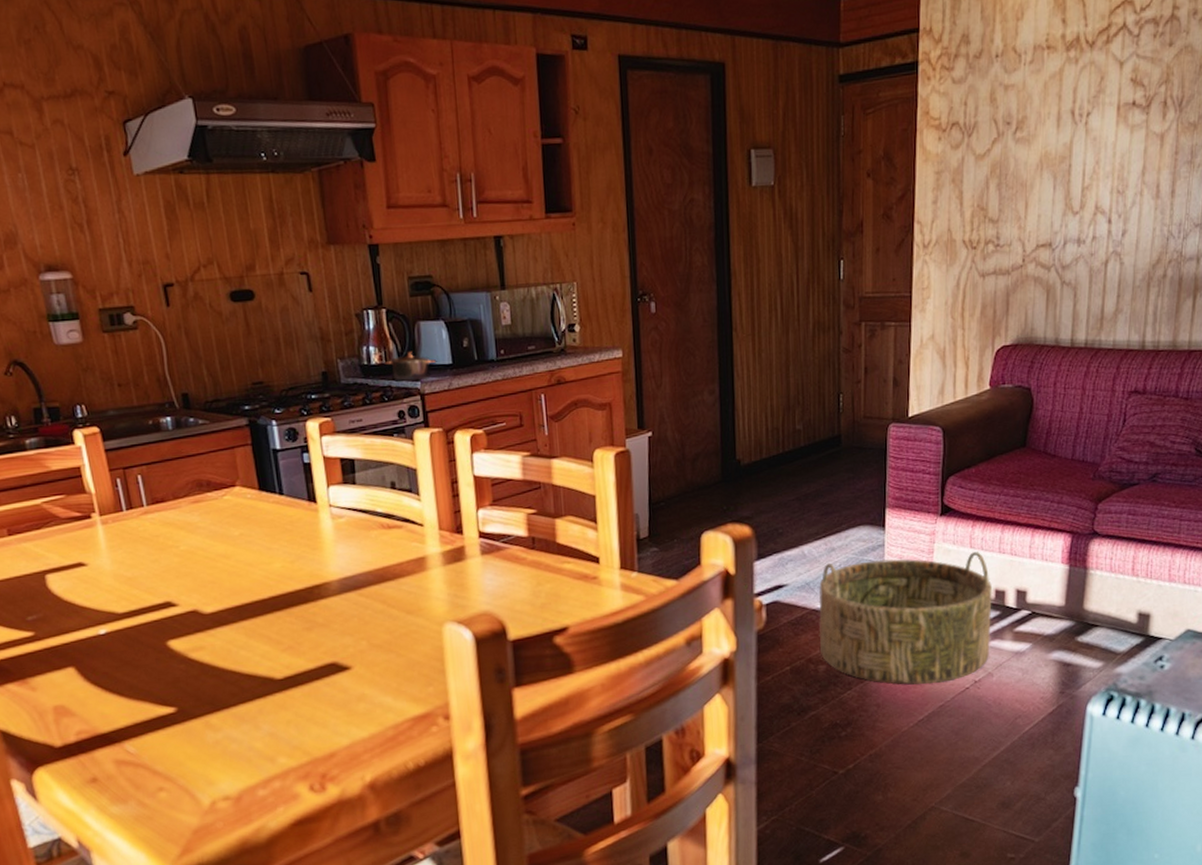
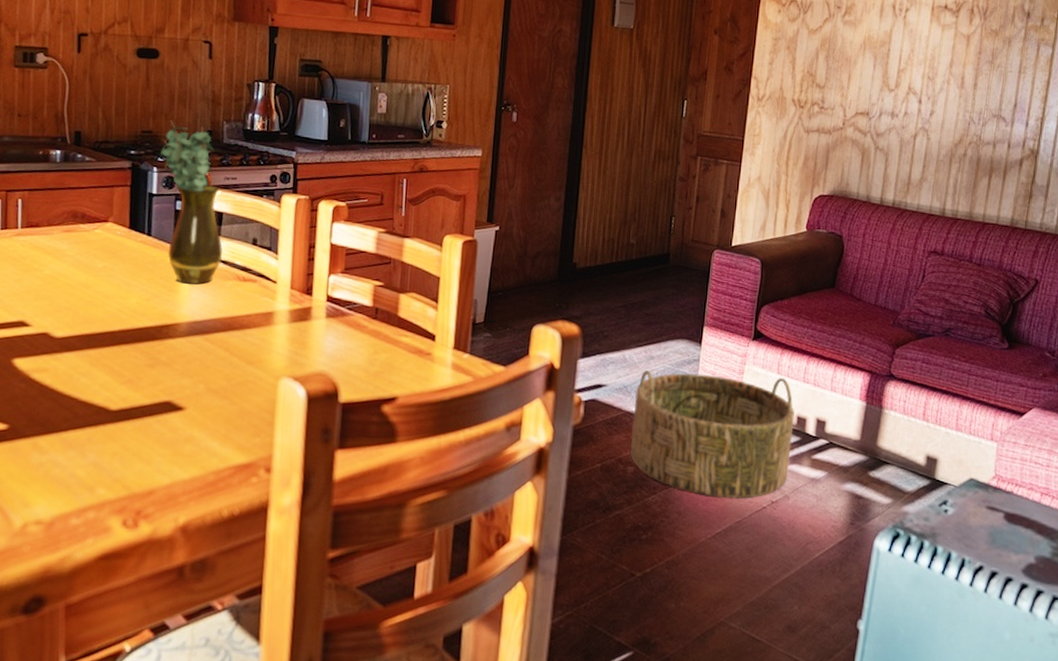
vase: none [275,367,362,541] -> present [159,120,222,285]
cooking pot: present [384,351,437,382] -> none [266,123,314,151]

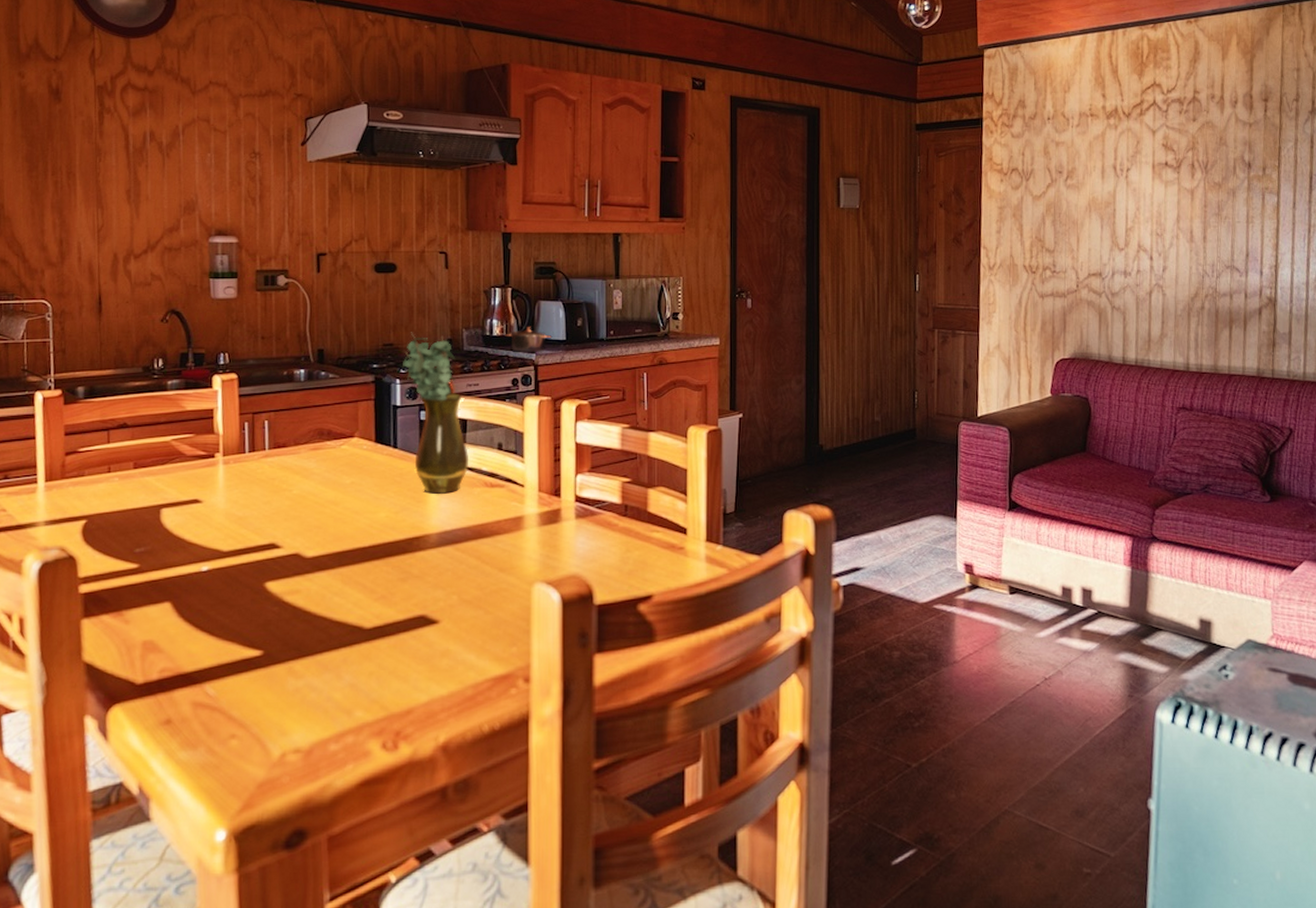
cooking pot: none [266,123,314,151] -> present [505,326,552,353]
basket: present [631,369,795,499] -> none [893,548,1060,679]

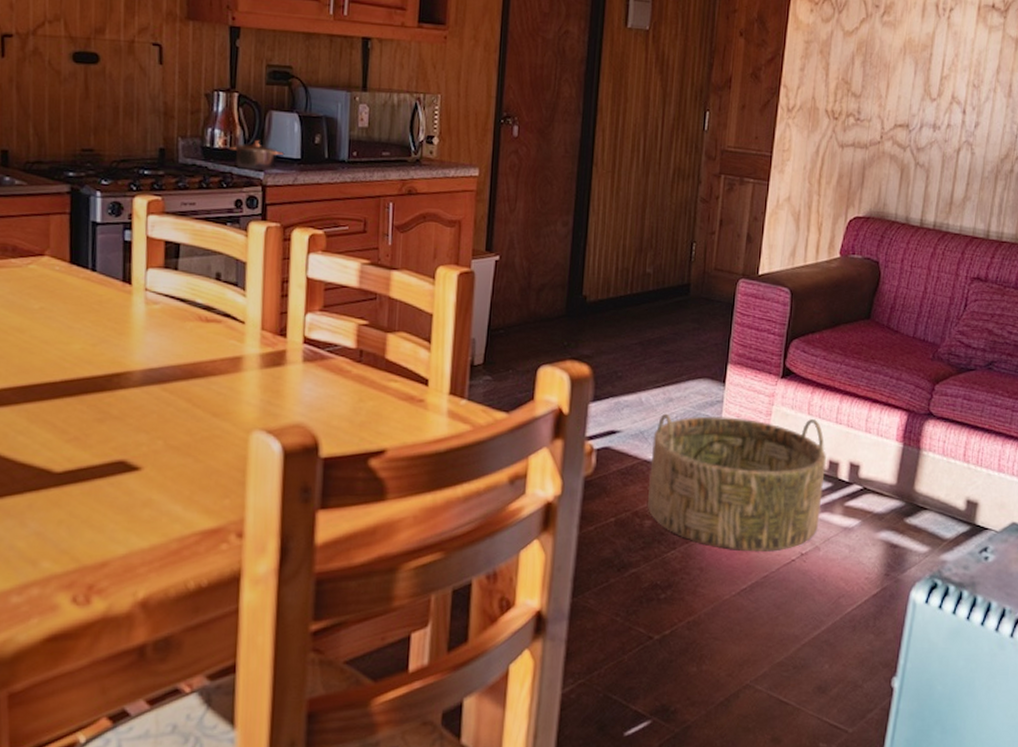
vase: present [401,332,468,495] -> none [103,137,181,328]
basket: none [893,548,1060,679] -> present [648,413,827,552]

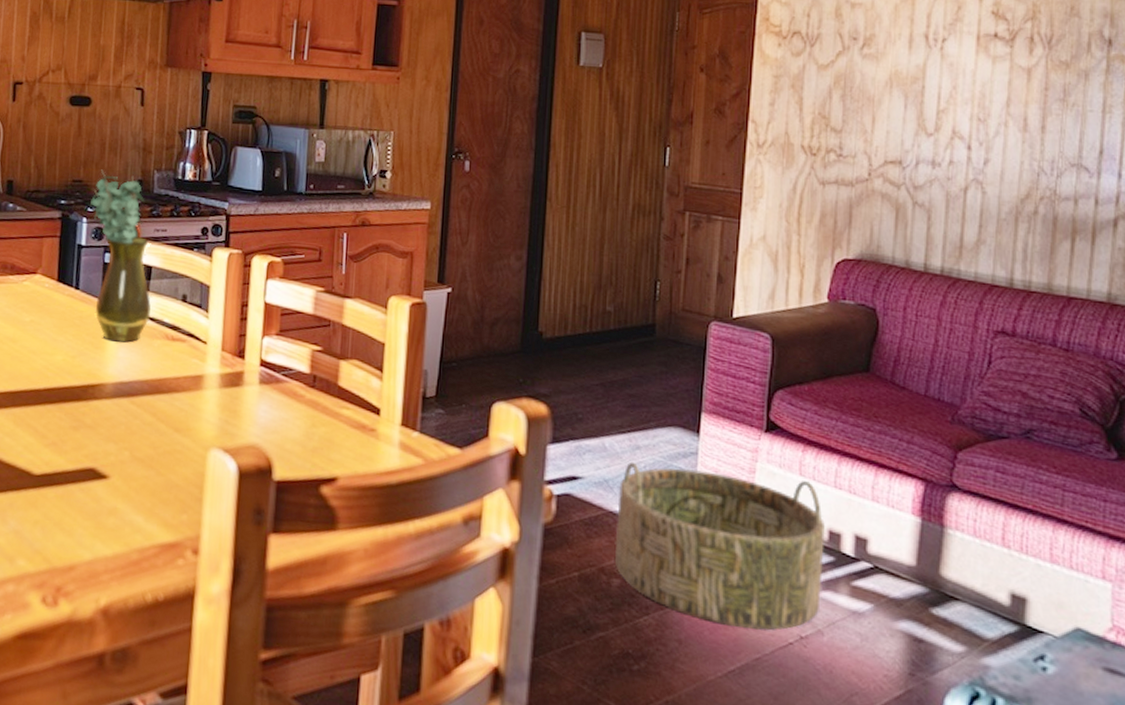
vase: none [103,137,181,328] -> present [89,169,151,343]
cooking pot: present [228,139,285,171] -> none [197,172,248,202]

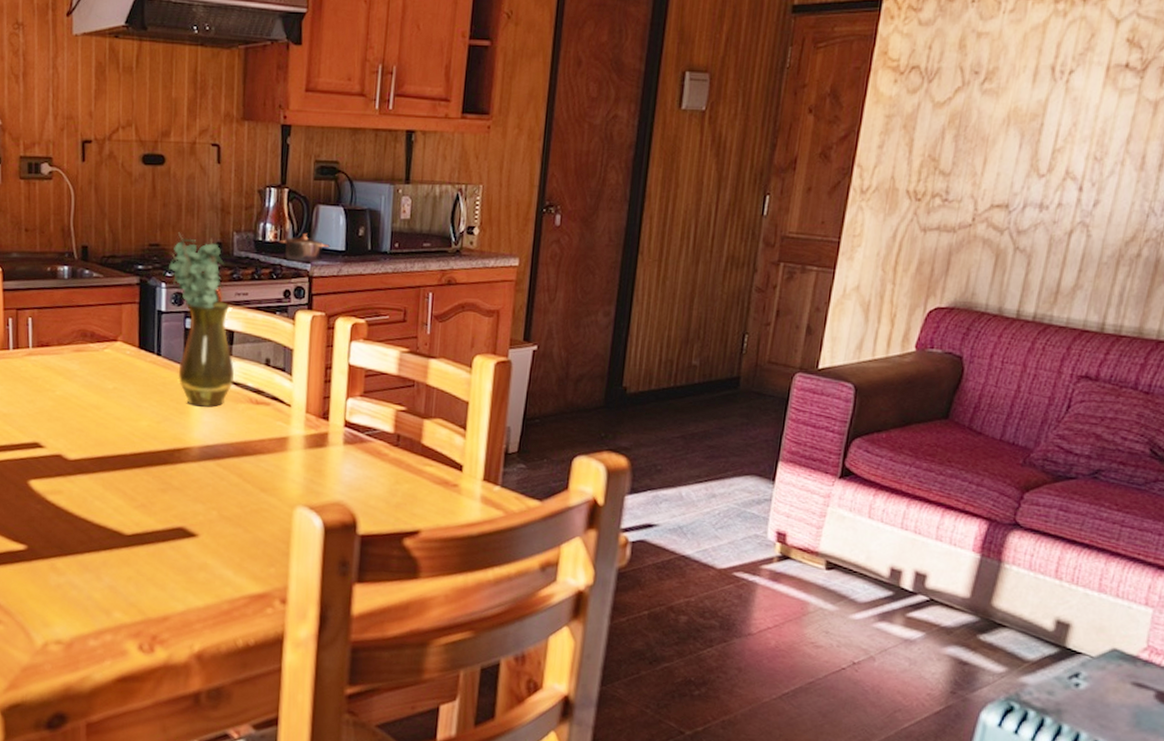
cooking pot: none [197,172,248,202] -> present [278,232,330,263]
basket: present [615,461,826,631] -> none [684,509,888,658]

